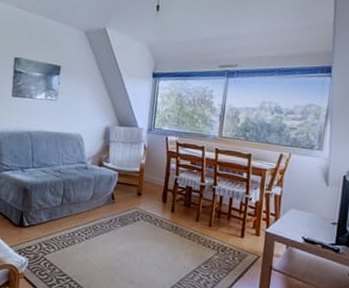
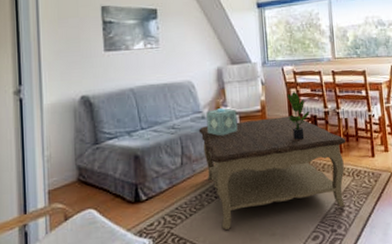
coffee table: none [80,176,218,276] -> present [198,115,346,230]
decorative box: none [88,163,117,188] -> present [206,108,238,137]
potted plant: none [163,161,186,207] -> present [287,92,310,140]

